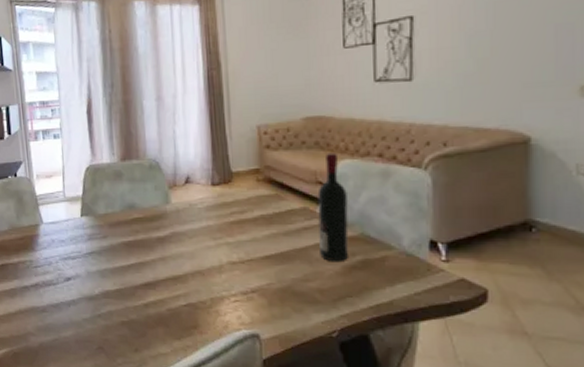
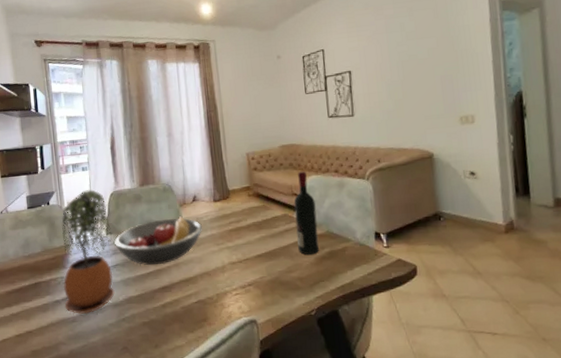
potted plant: none [30,160,90,305] -> present [62,189,115,315]
fruit bowl: none [90,199,197,257] -> present [114,215,203,266]

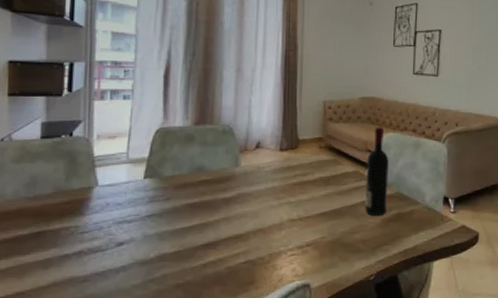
potted plant: present [62,189,115,315] -> none [75,122,151,273]
fruit bowl: present [114,215,203,266] -> none [153,162,264,218]

